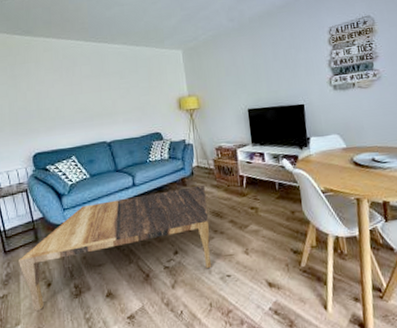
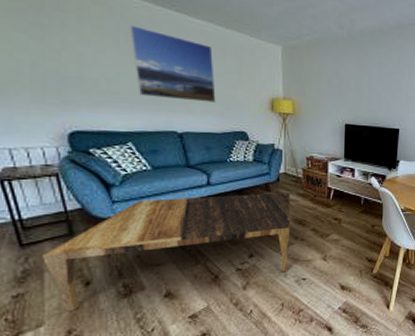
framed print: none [69,61,134,116] -> present [130,25,216,103]

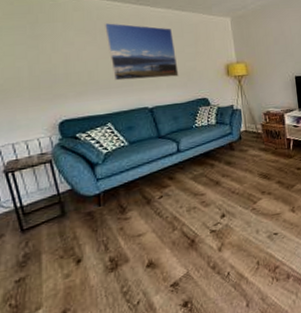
coffee table: present [43,193,291,311] -> none [40,149,260,291]

